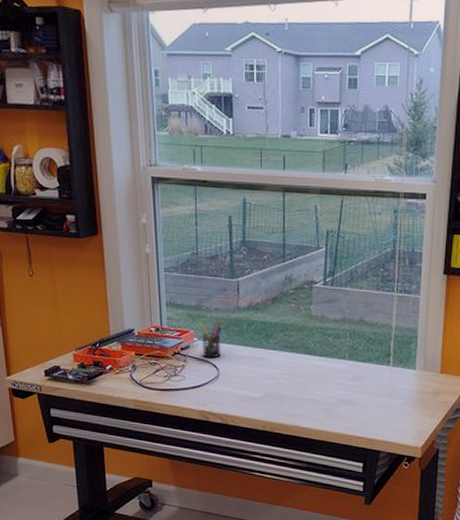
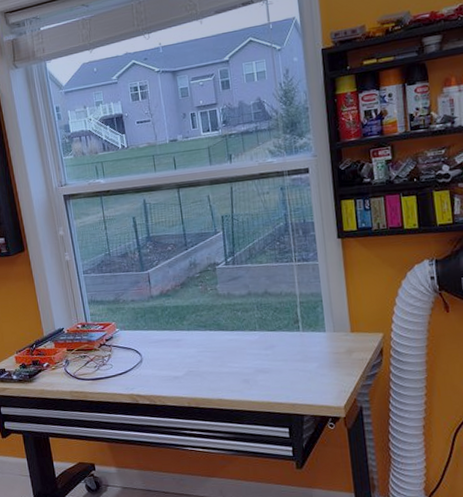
pen holder: present [199,321,222,358] -> none [118,311,141,346]

